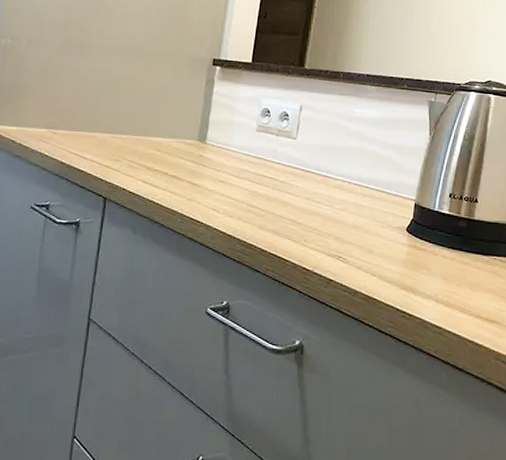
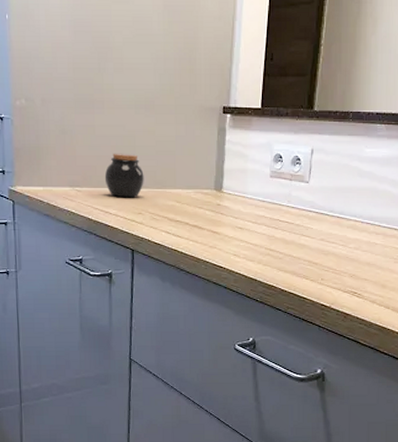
jar: none [83,97,126,144] -> present [104,153,144,198]

